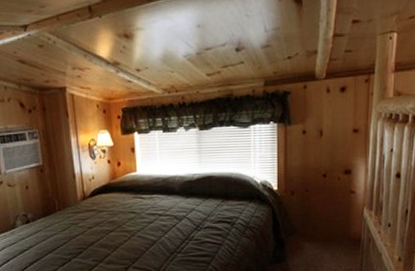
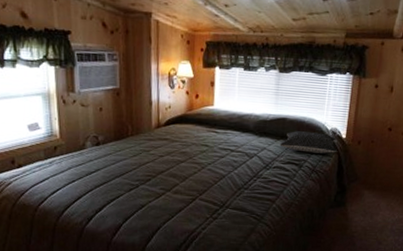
pillow: none [208,187,271,209] -> present [279,131,338,154]

